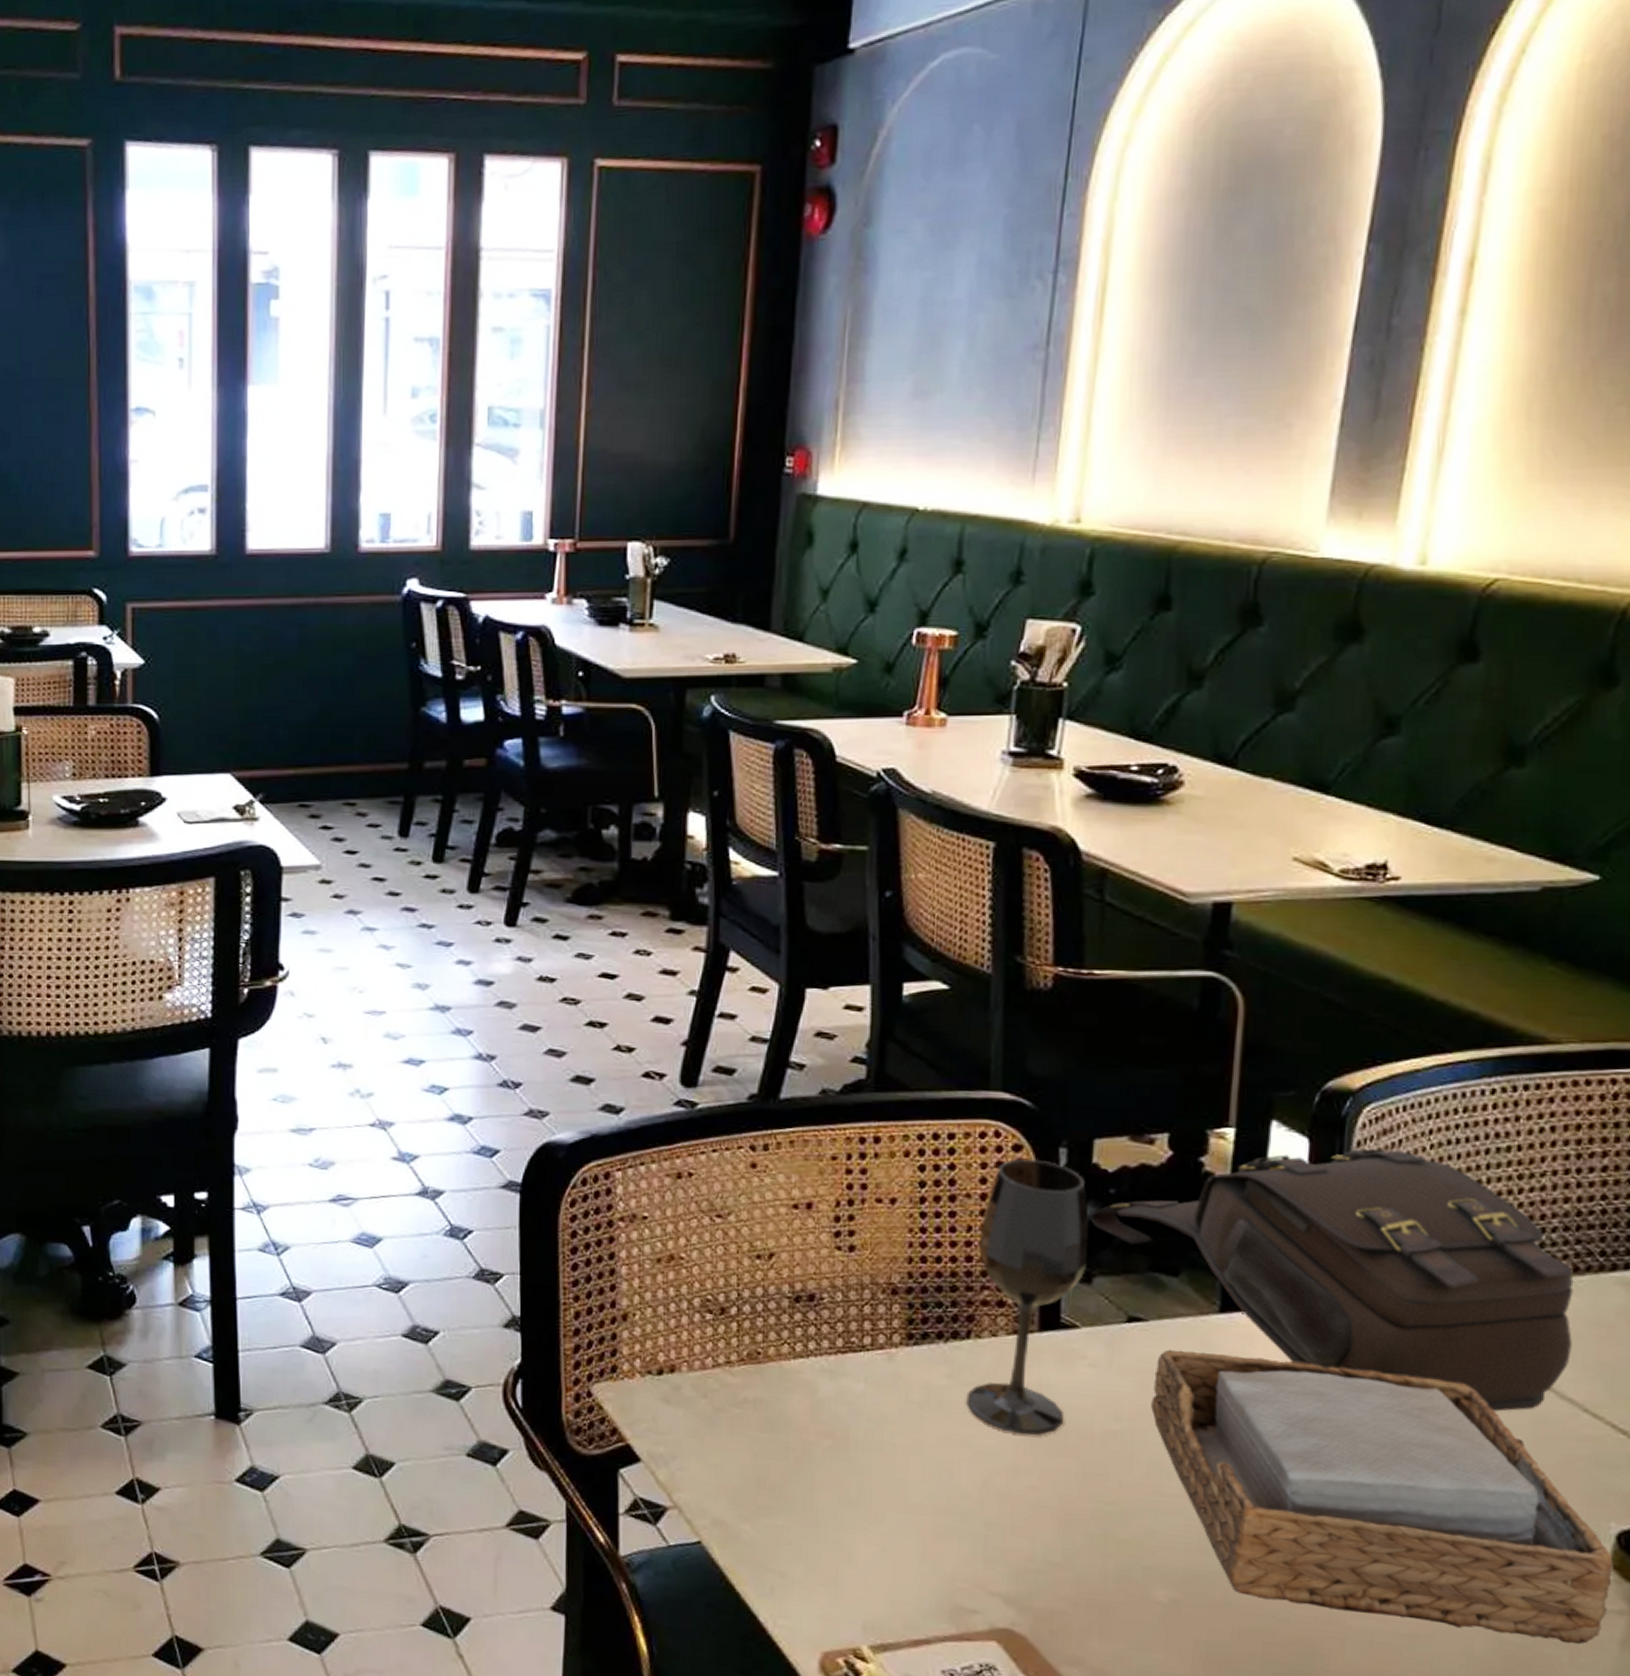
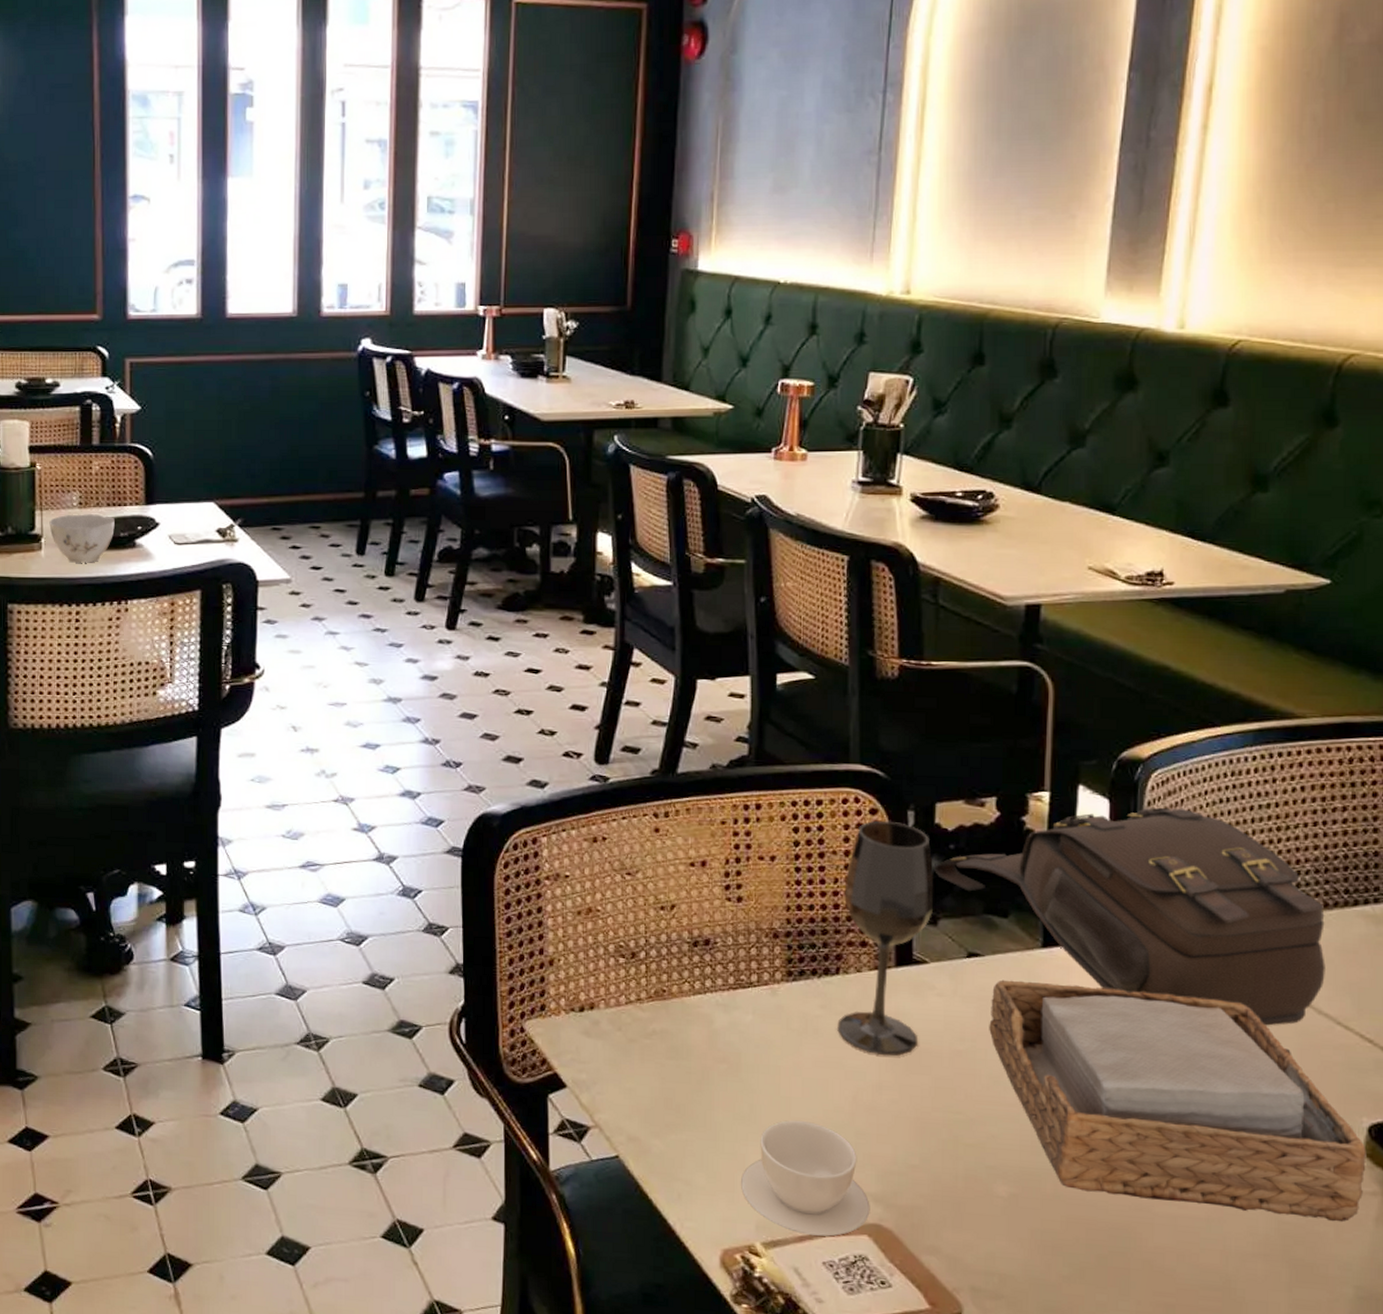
teacup: none [38,787,114,845] -> present [49,514,115,563]
teacup: none [846,1506,1001,1642] -> present [741,1120,870,1237]

